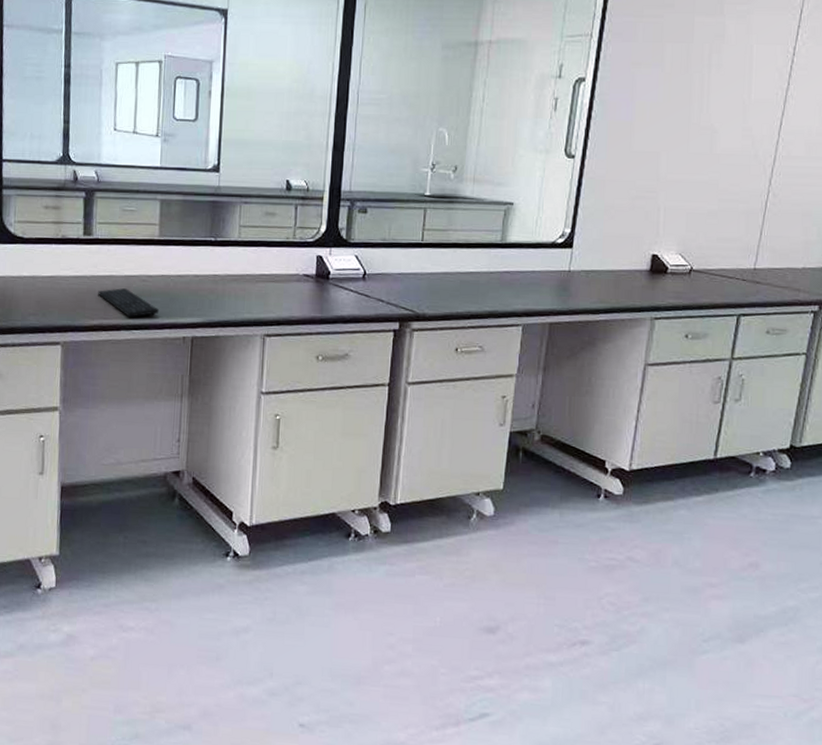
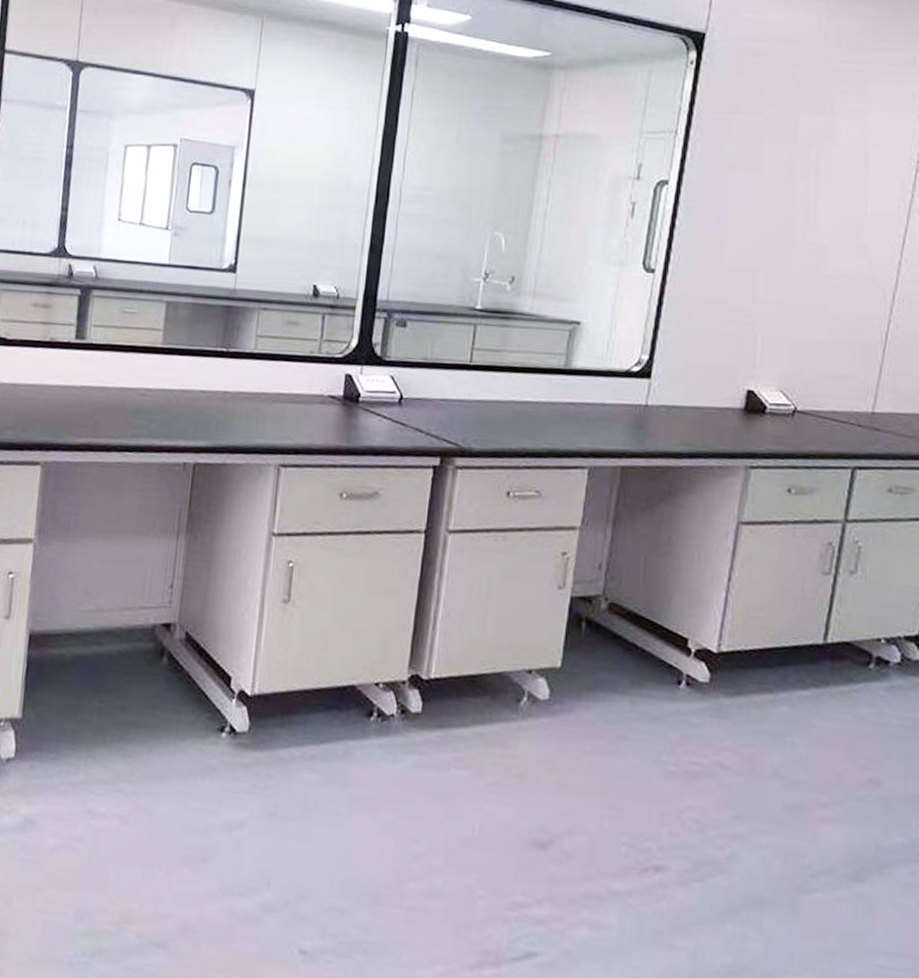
keyboard: present [98,288,160,317] -> none [88,402,158,437]

